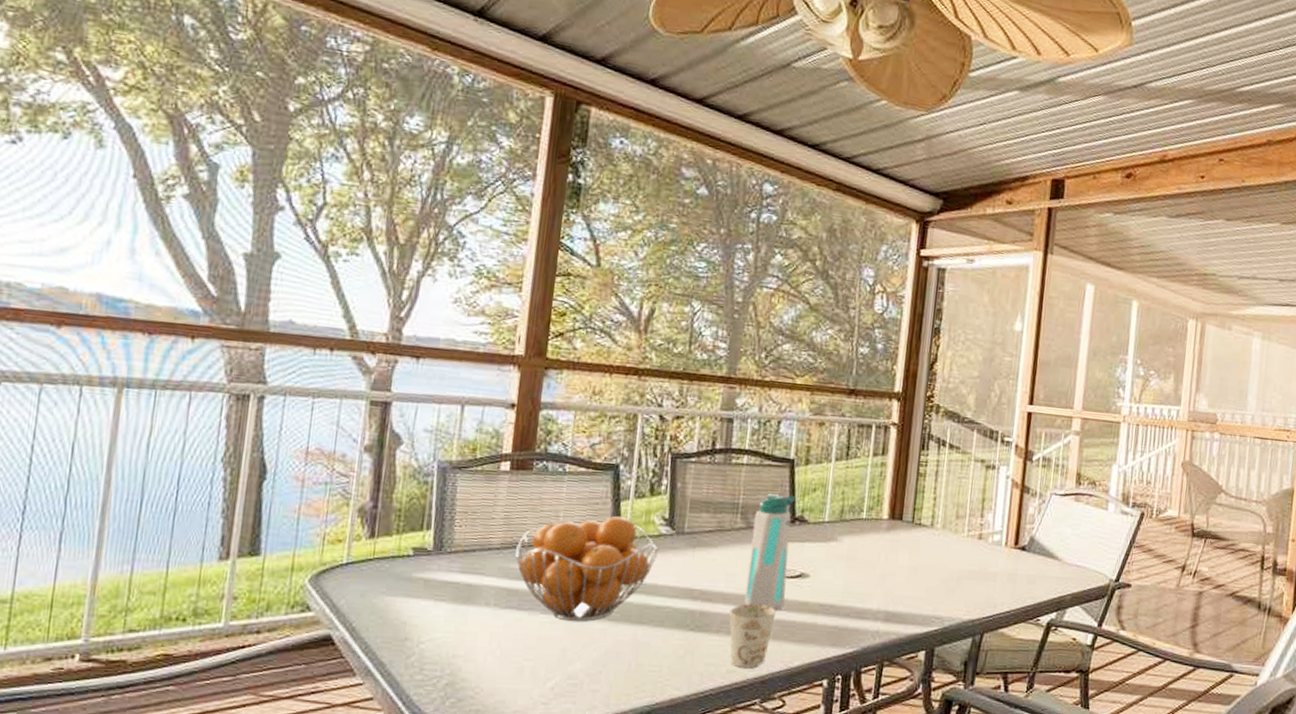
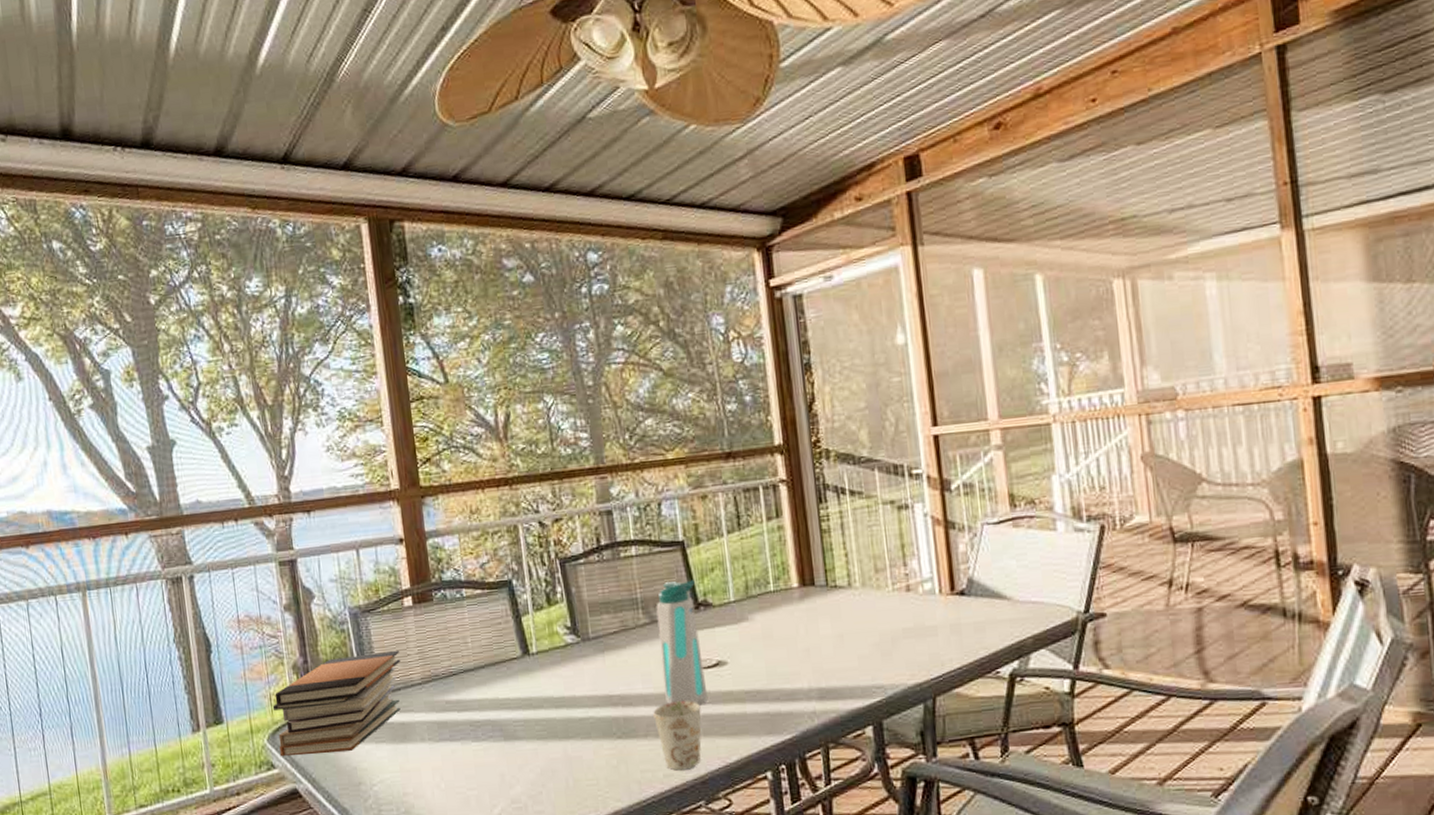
book stack: none [321,508,484,604] -> present [272,651,401,756]
fruit basket: present [515,516,660,622] -> none [436,632,570,746]

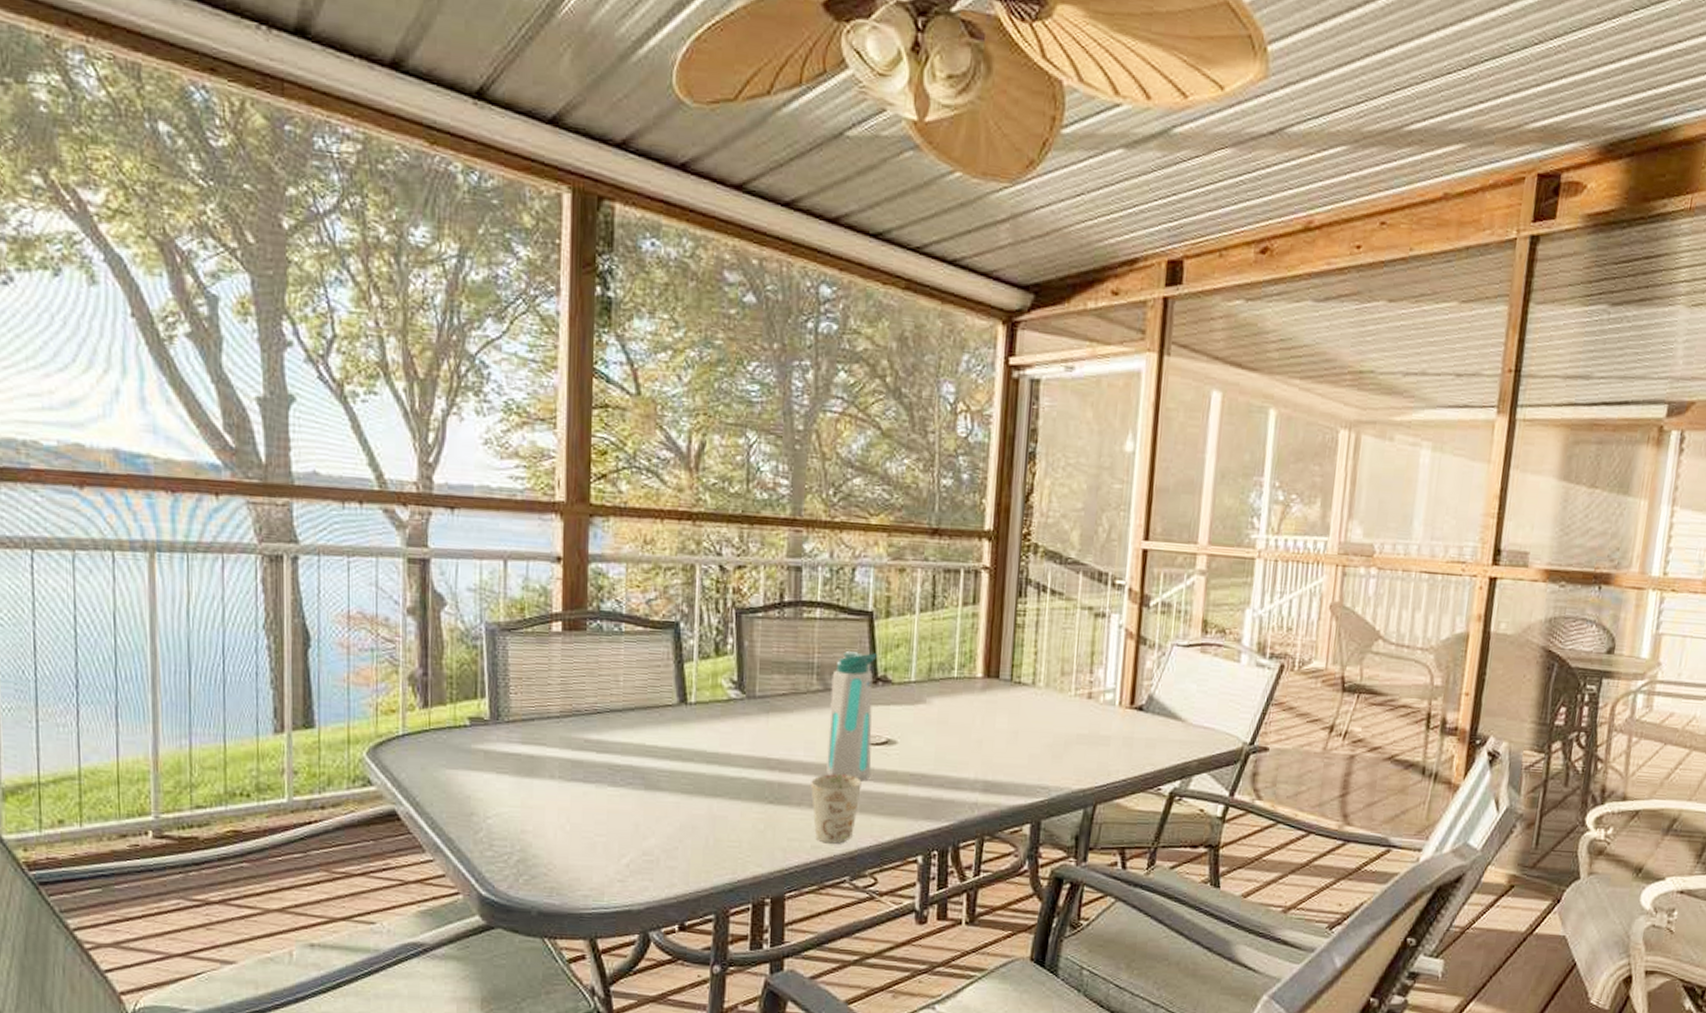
book stack: present [272,651,401,756] -> none [378,675,540,778]

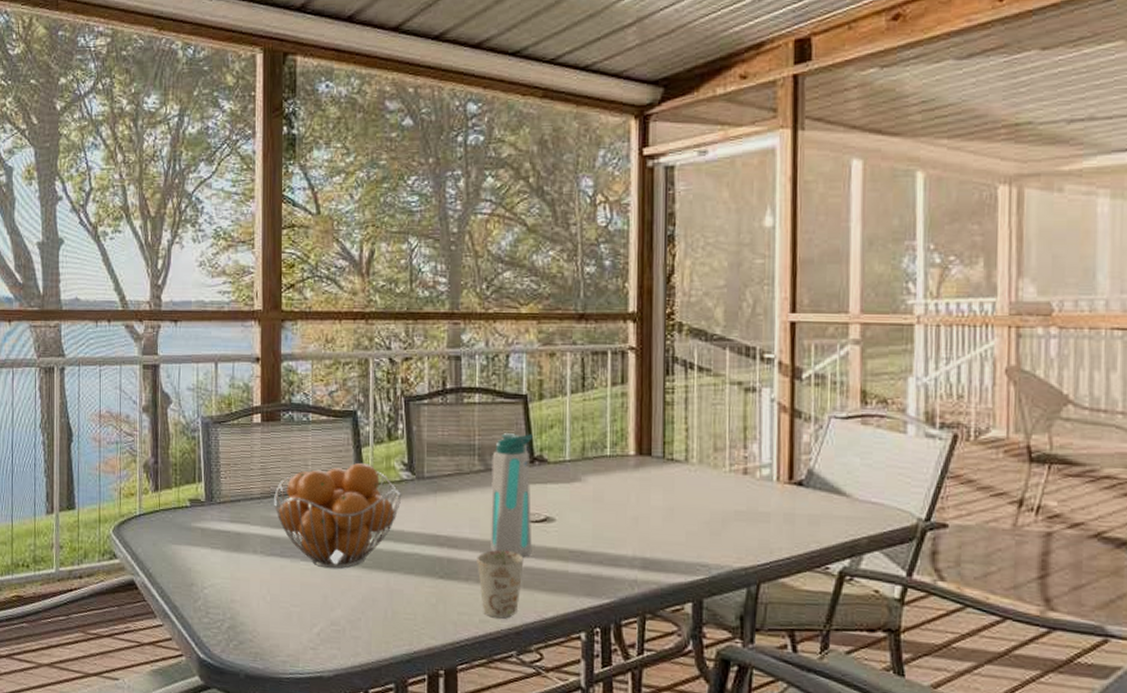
fruit basket: none [576,680,730,795] -> present [274,463,402,569]

